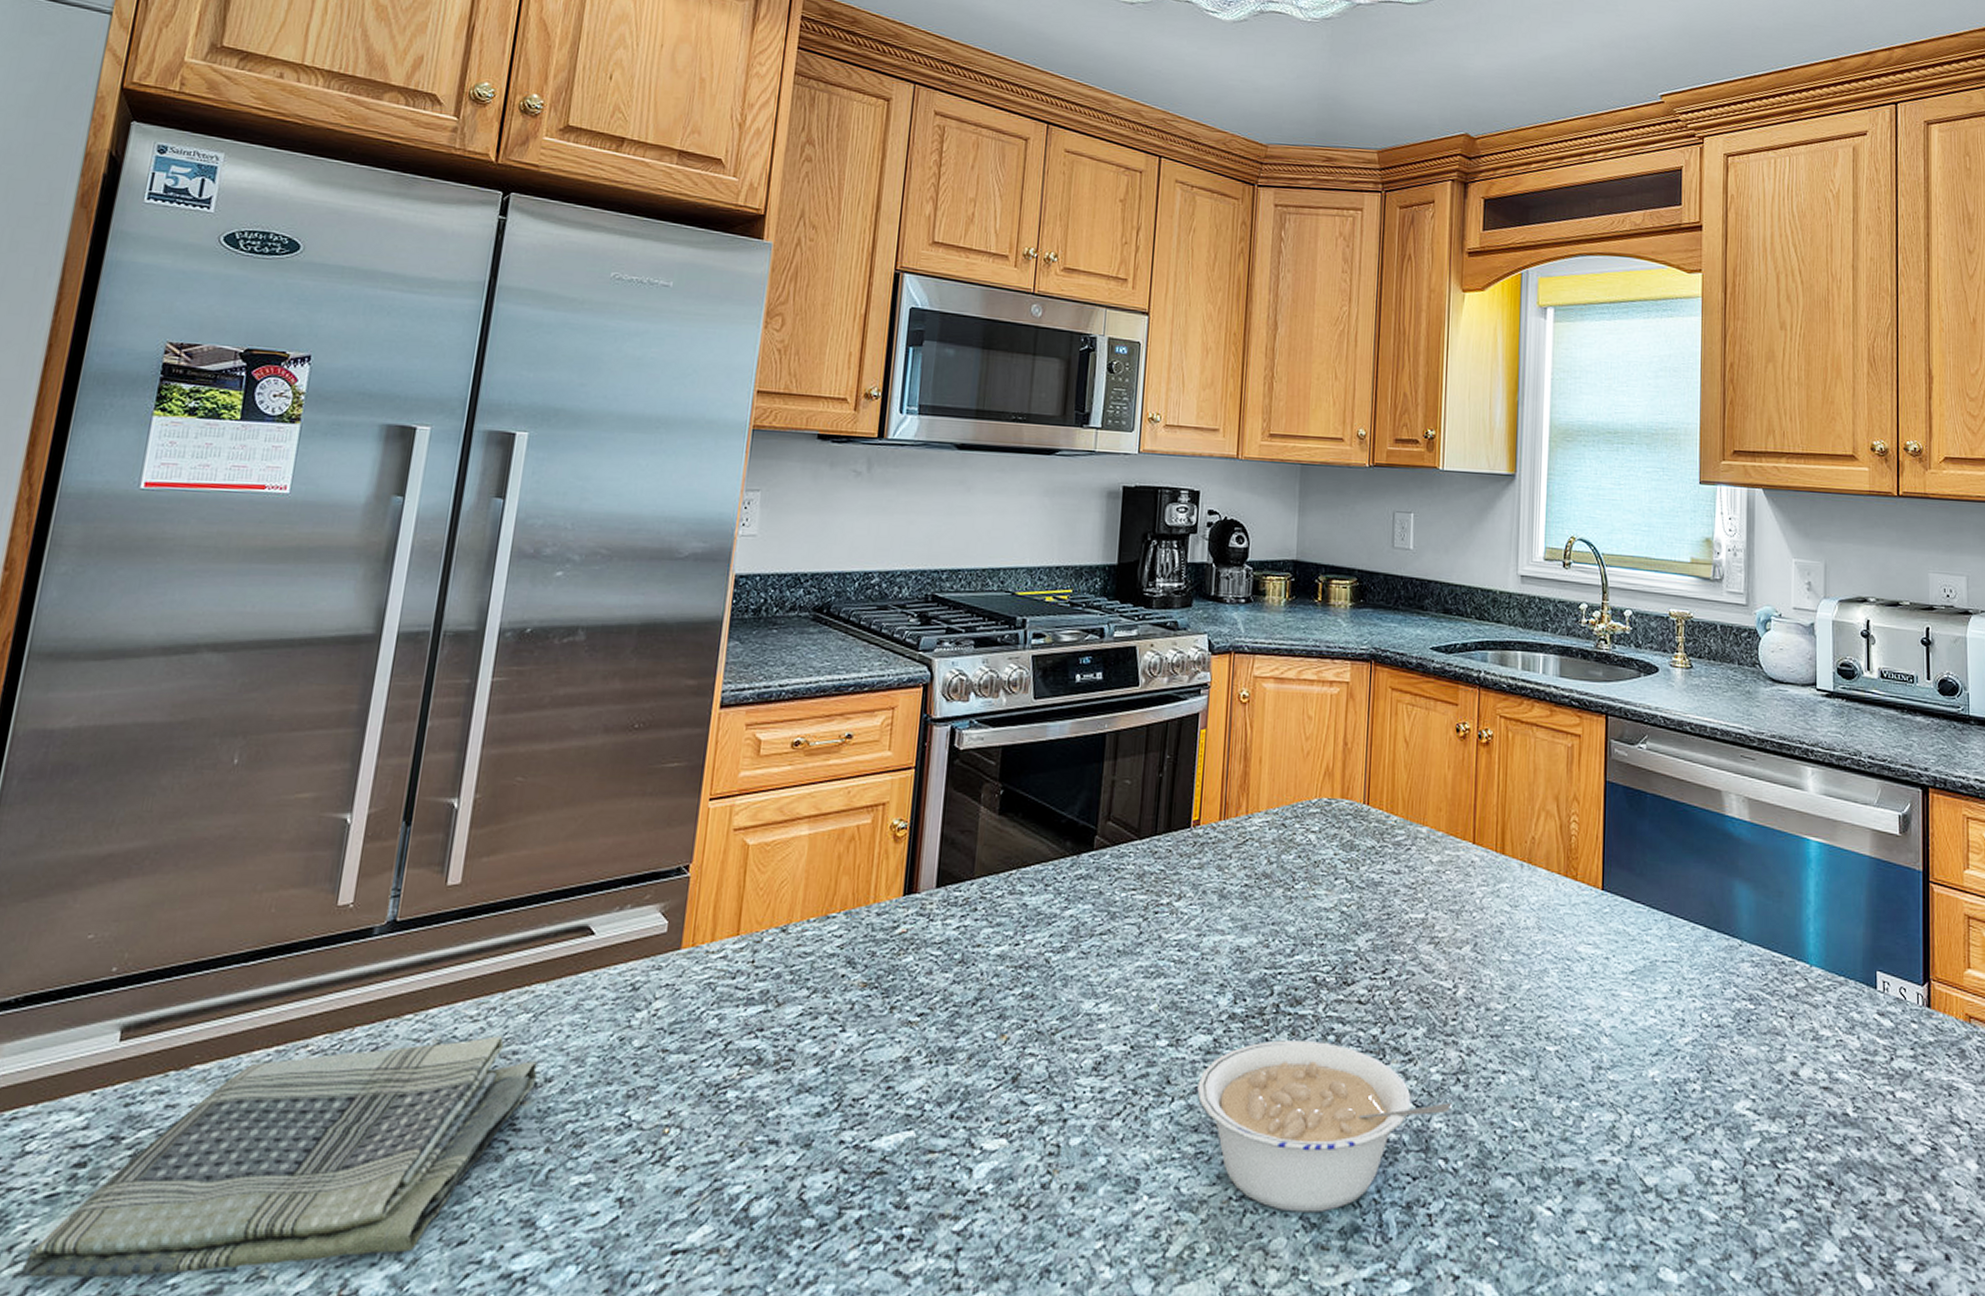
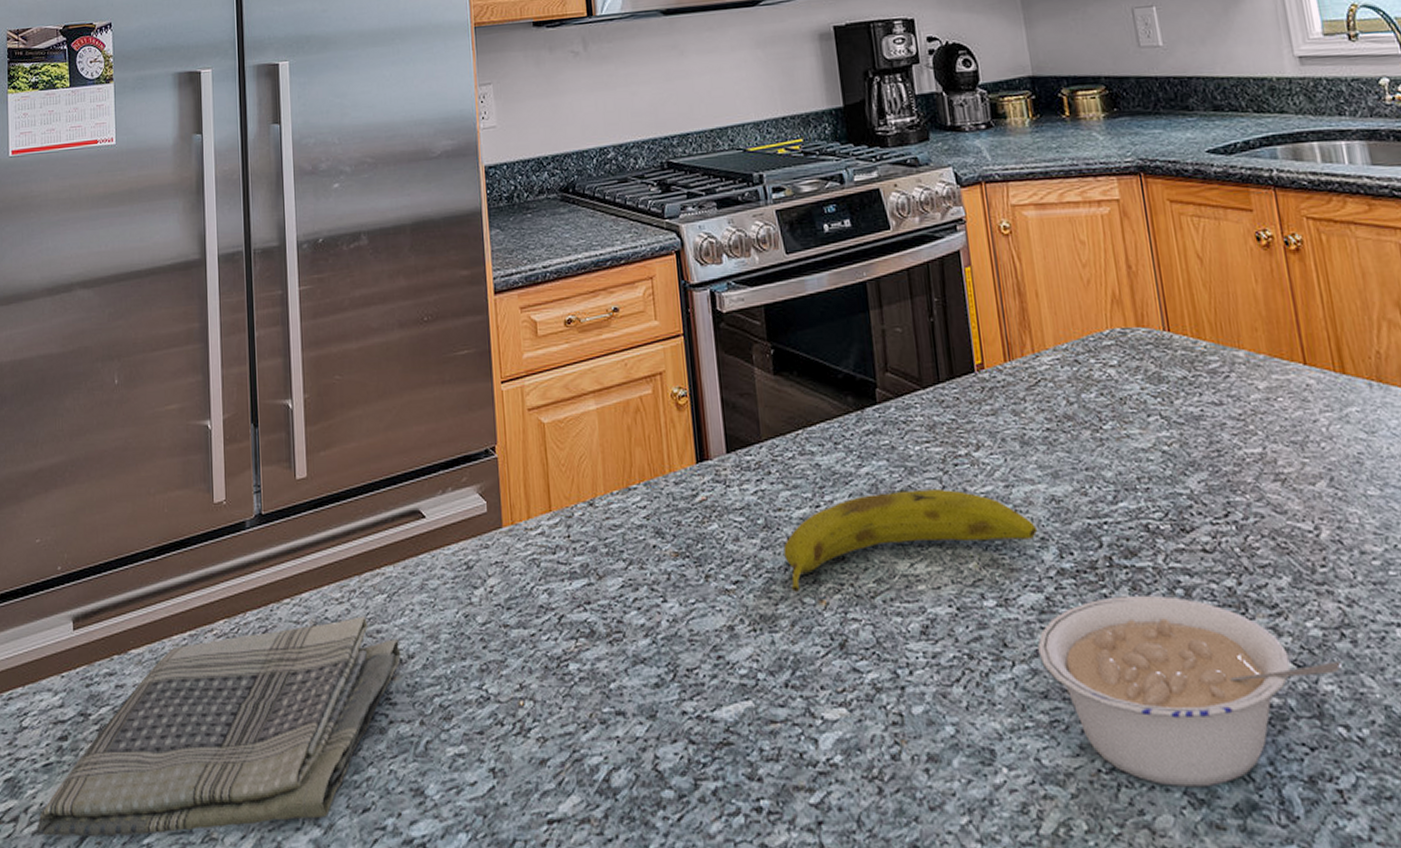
fruit: none [974,933,1219,1026] -> present [783,488,1038,592]

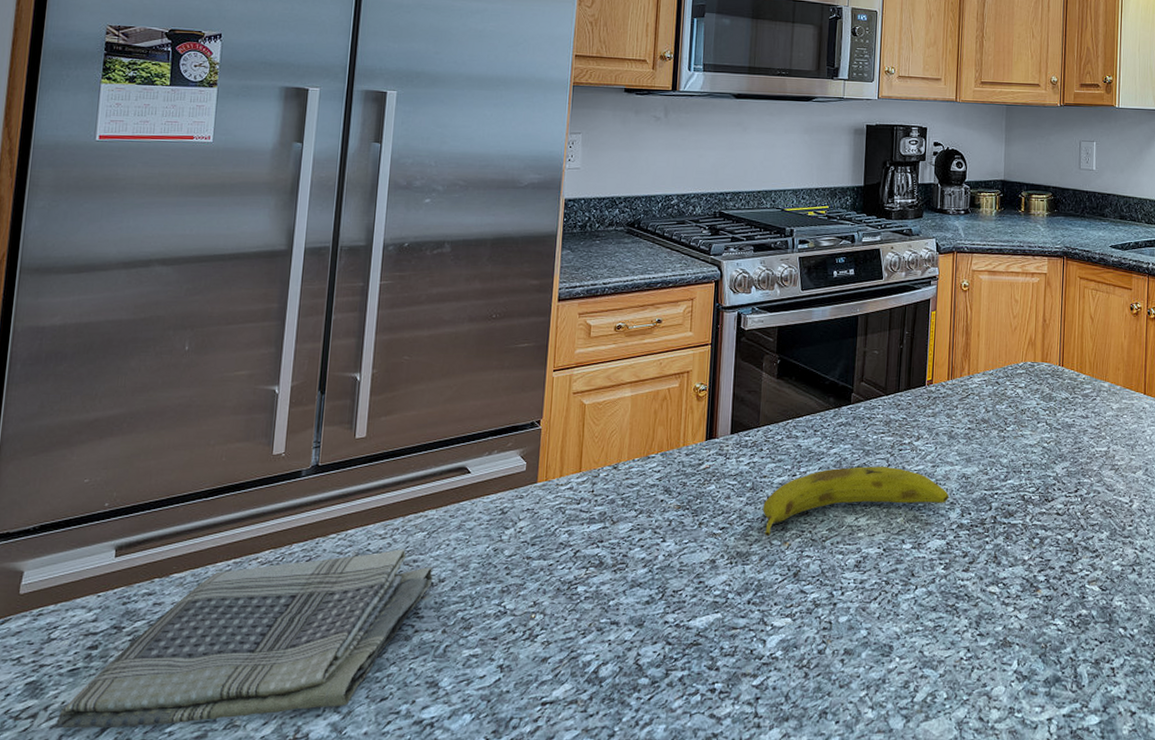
legume: present [1037,596,1343,787] -> none [935,543,1130,668]

